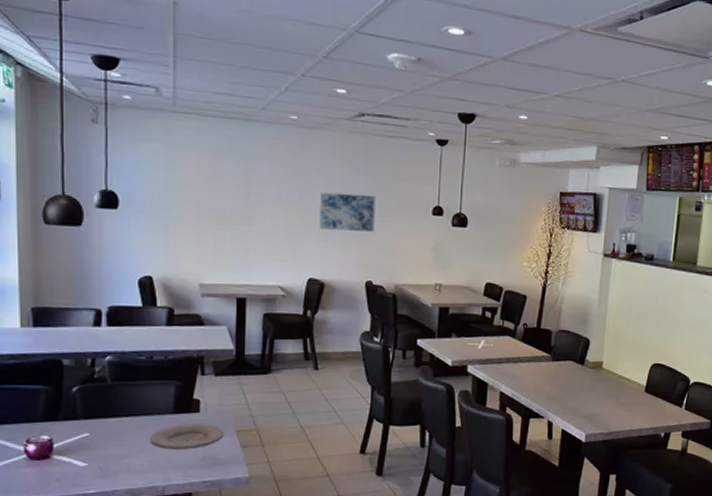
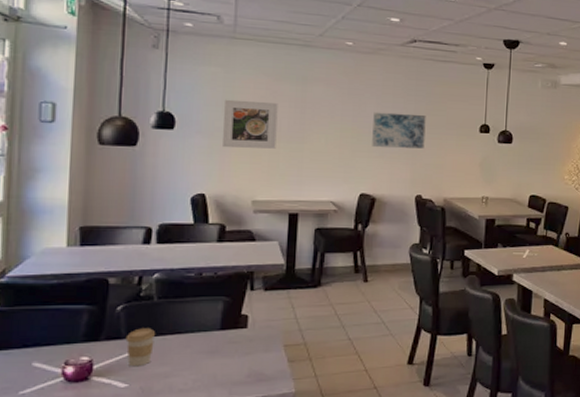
coffee cup: none [82,409,110,447] -> present [125,328,155,367]
plate: present [150,423,224,449] -> none [194,339,272,367]
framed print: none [166,177,222,230] -> present [223,99,278,149]

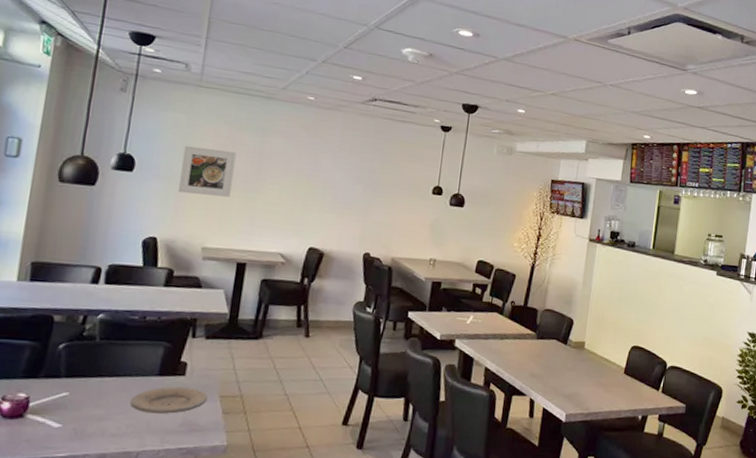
coffee cup: present [125,328,155,367] -> none [63,368,94,408]
plate: none [194,339,272,367] -> present [130,386,208,414]
wall art: present [372,112,426,149] -> none [325,167,380,207]

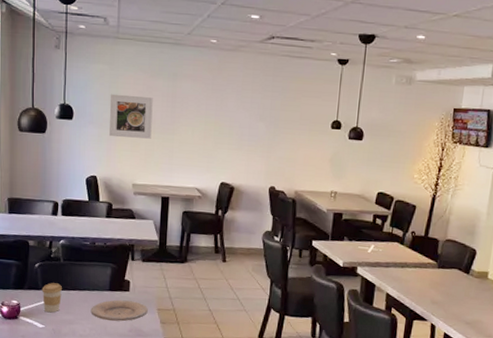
coffee cup: none [63,368,94,408] -> present [42,283,62,313]

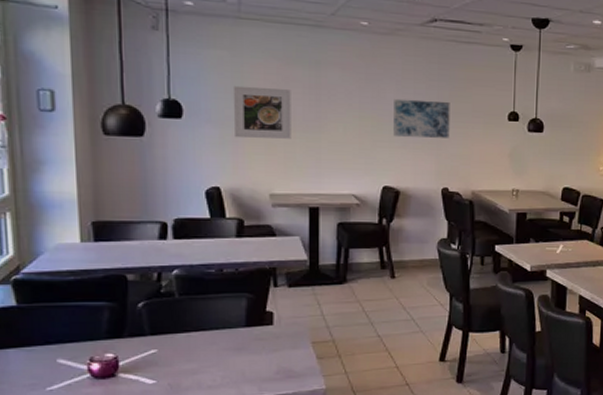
coffee cup: present [42,283,62,313] -> none [149,325,179,364]
plate: present [91,300,148,322] -> none [221,336,299,363]
wall art: none [232,106,281,143] -> present [393,98,450,138]

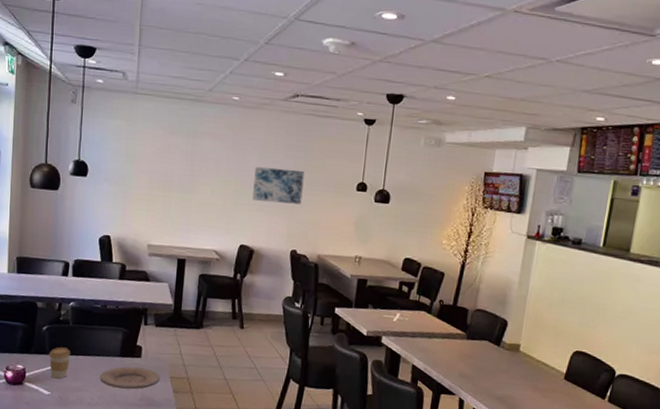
coffee cup: none [149,325,179,364] -> present [49,347,70,379]
plate: none [221,336,299,363] -> present [100,366,160,390]
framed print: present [232,85,291,139] -> none [125,150,172,198]

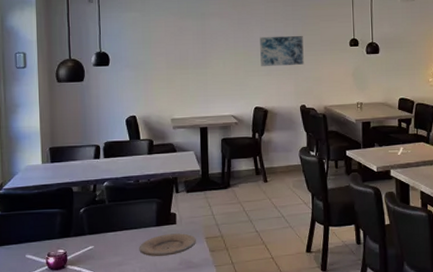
coffee cup: present [49,347,70,379] -> none [88,226,109,257]

